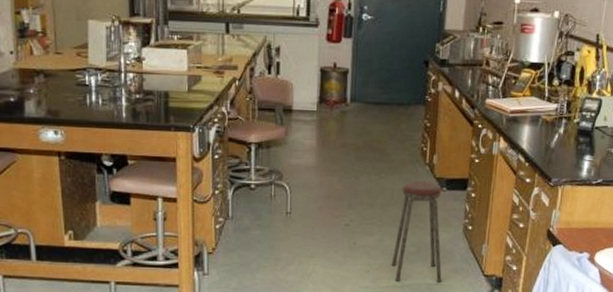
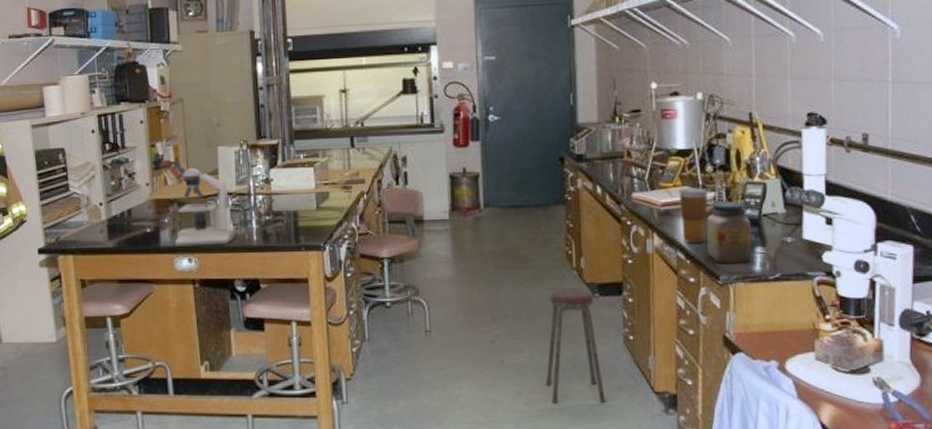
microscope: none [38,30,106,120] -> present [172,160,238,247]
beverage cup: none [525,98,552,148] -> present [679,188,708,243]
jar: none [544,113,585,169] -> present [706,201,752,265]

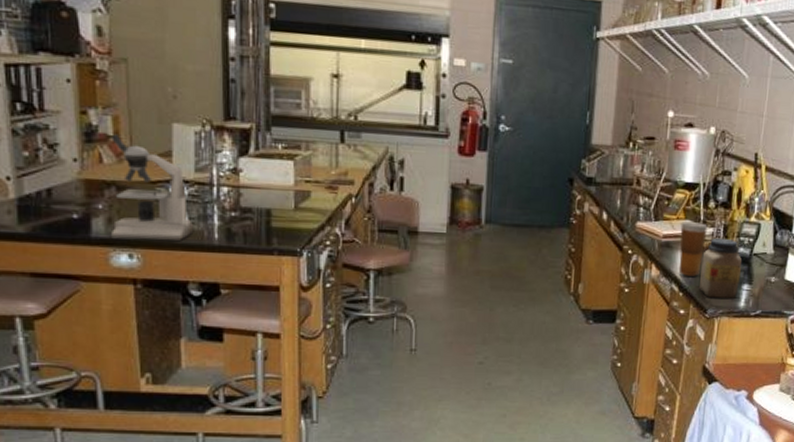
music stool: present [545,287,606,404] -> none [531,312,588,427]

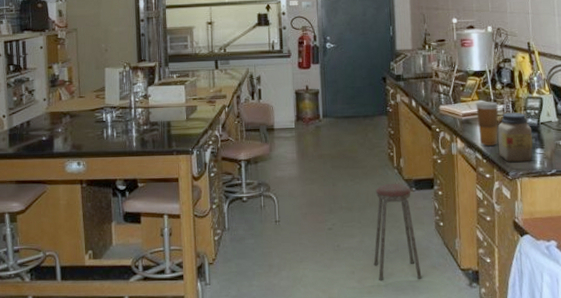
microscope: present [110,134,194,242] -> none [66,79,120,152]
music stool: none [531,312,588,427] -> present [373,183,422,281]

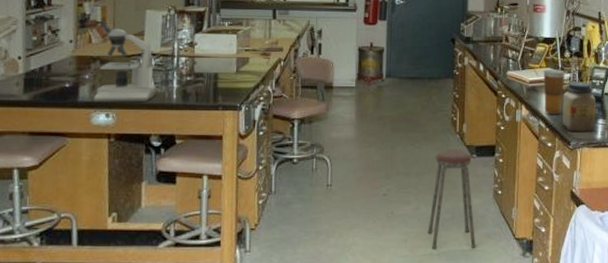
microscope: none [66,79,120,152] -> present [94,20,158,102]

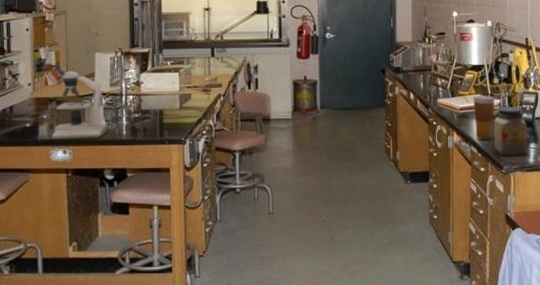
music stool: present [427,149,476,250] -> none [366,176,414,274]

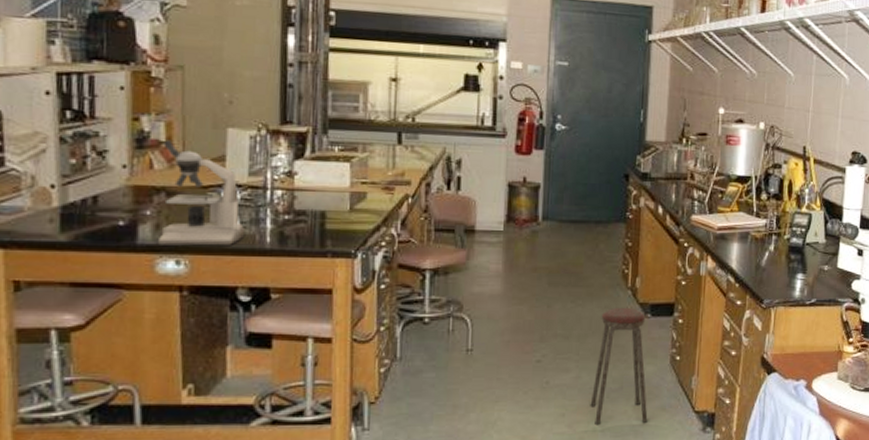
music stool: none [366,176,414,274] -> present [590,307,648,426]
beverage cup: present [473,96,495,140] -> none [734,214,761,267]
jar: present [493,107,527,157] -> none [755,228,796,289]

